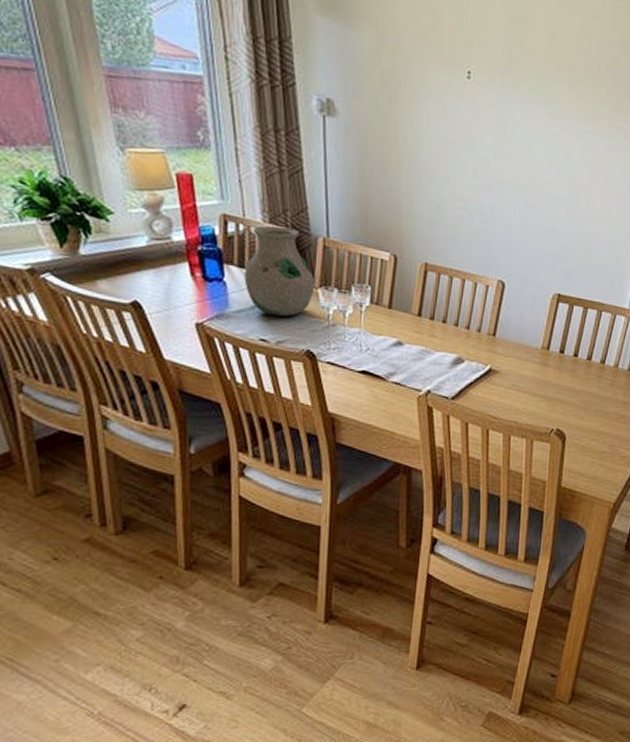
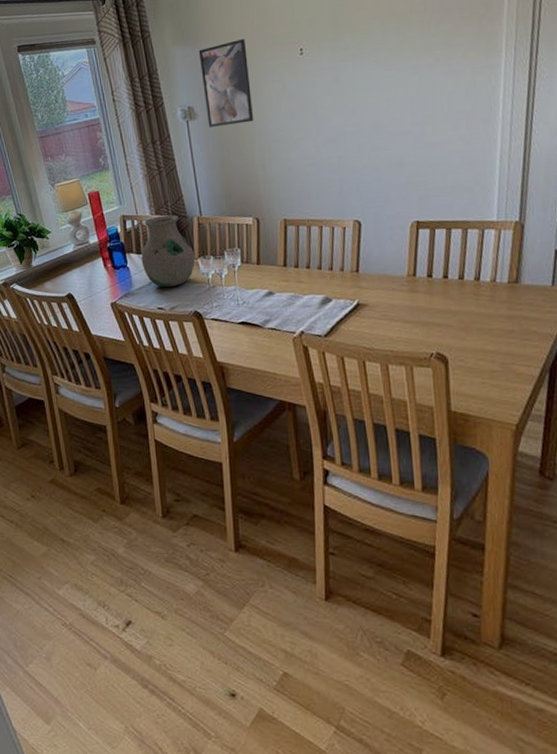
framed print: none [348,30,408,141] -> present [198,39,254,127]

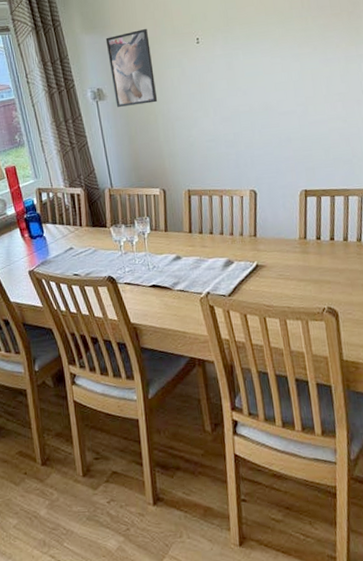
vase: present [141,214,195,288] -> none [57,187,108,255]

